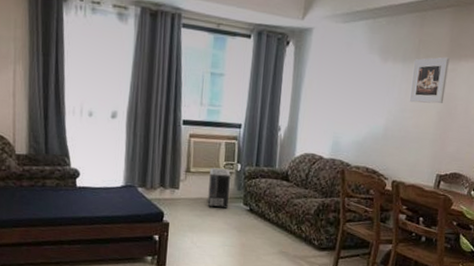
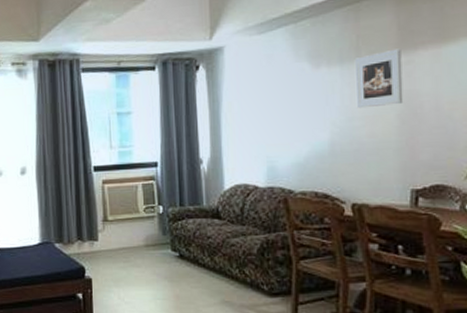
air purifier: present [207,167,231,209] -> none [129,213,155,258]

